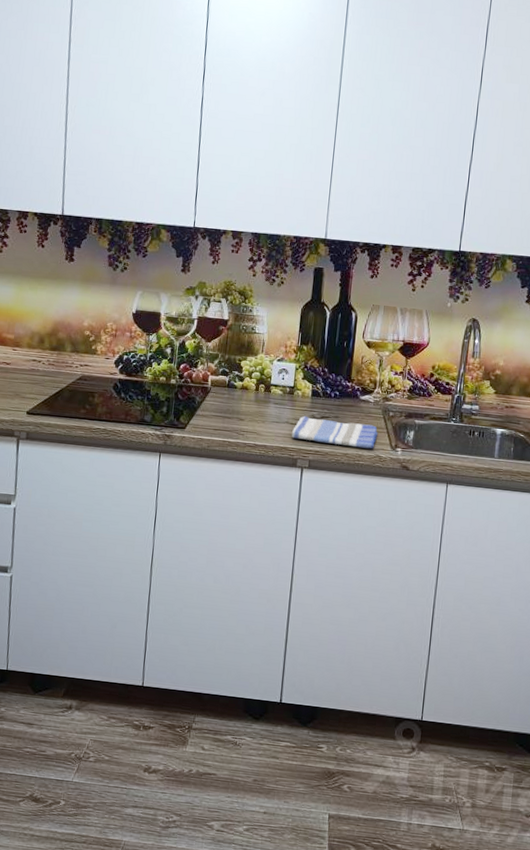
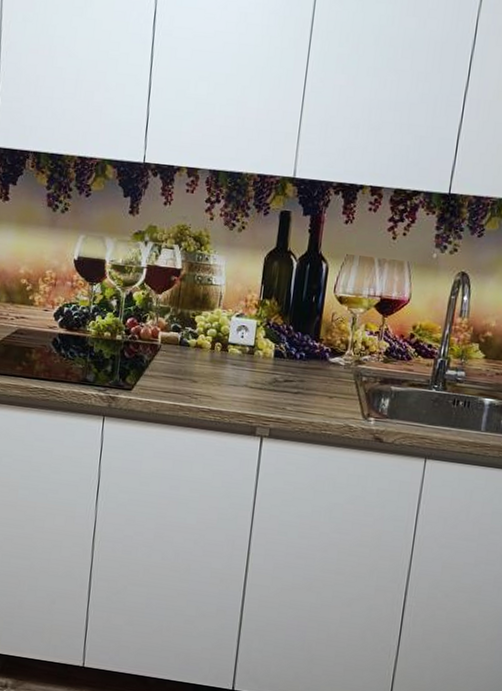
dish towel: present [292,415,379,449] -> none [251,378,349,418]

